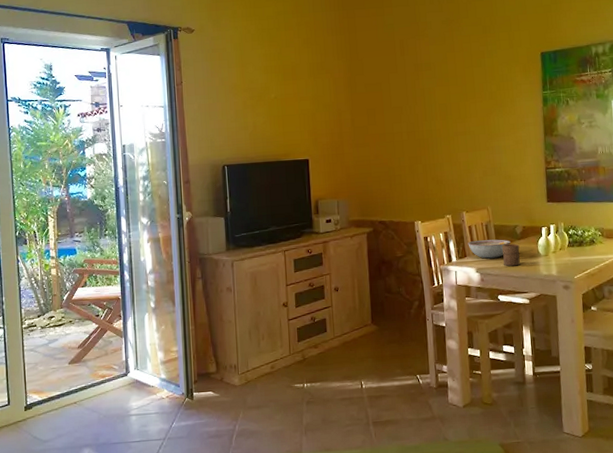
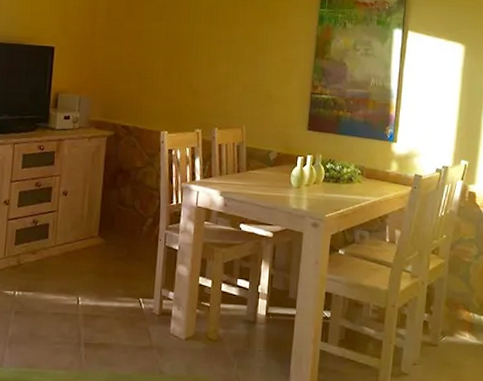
bowl: present [468,239,511,259] -> none [215,160,262,183]
cup: present [502,243,520,267] -> none [250,169,271,195]

